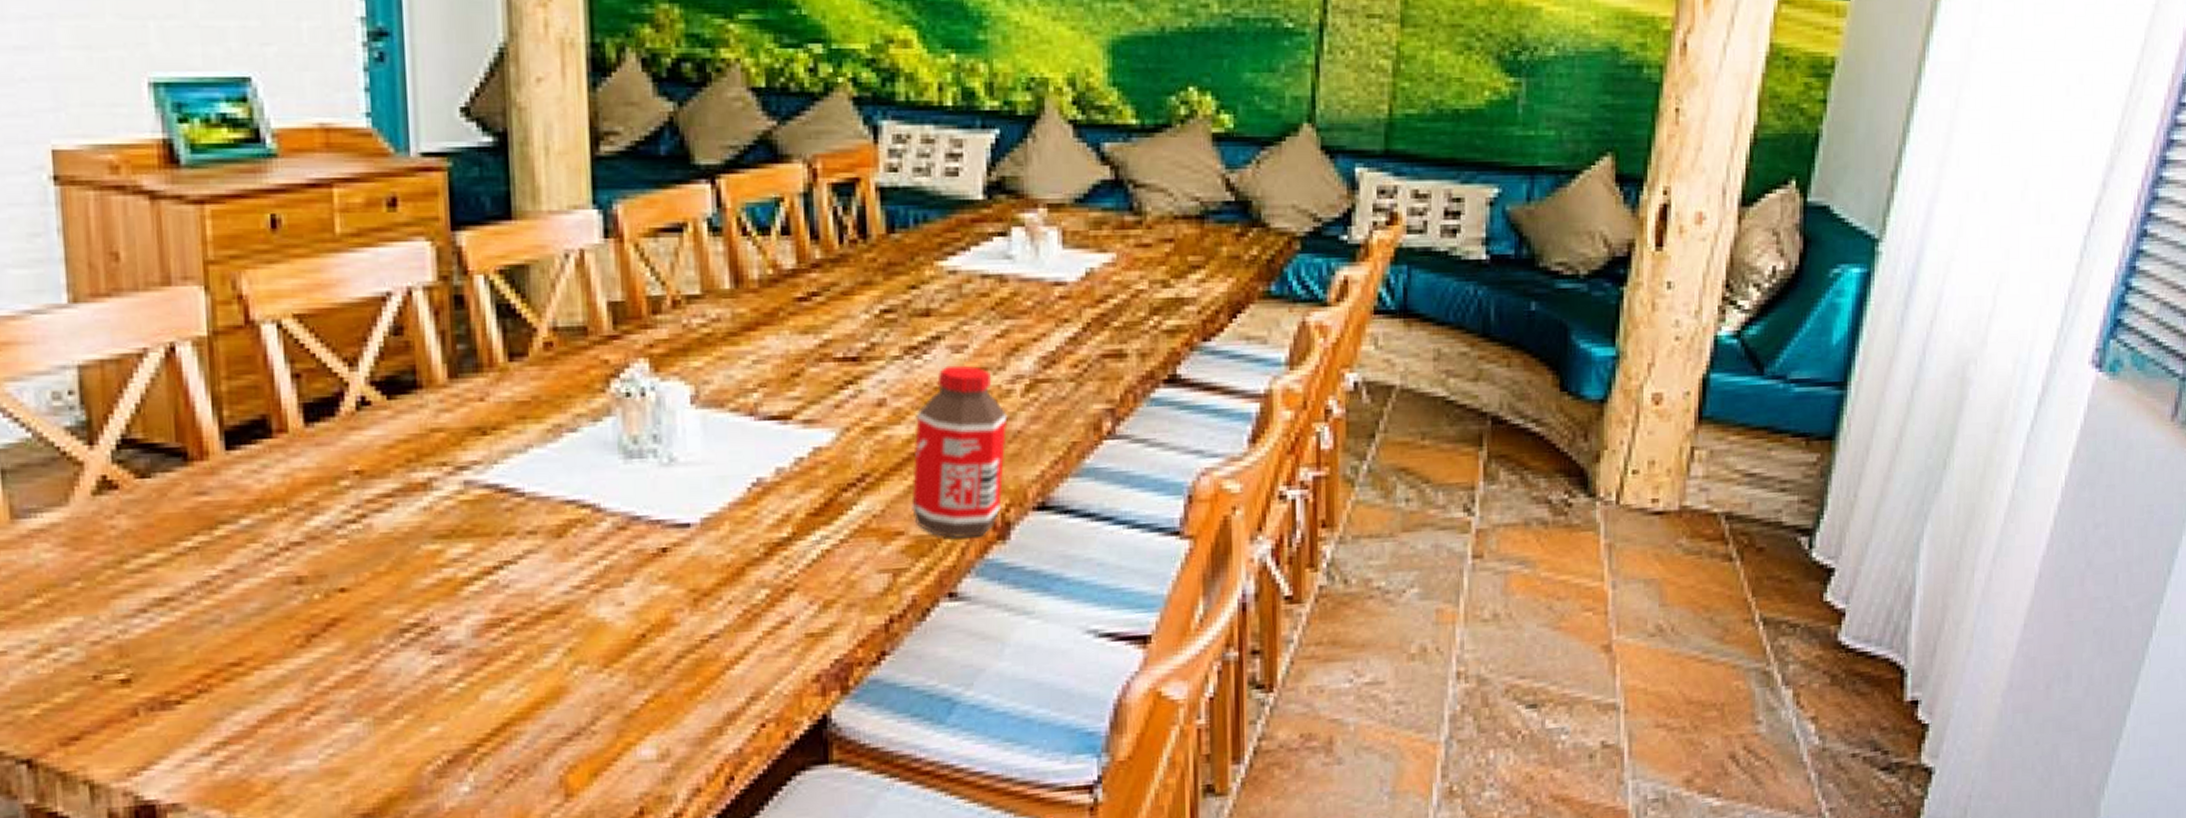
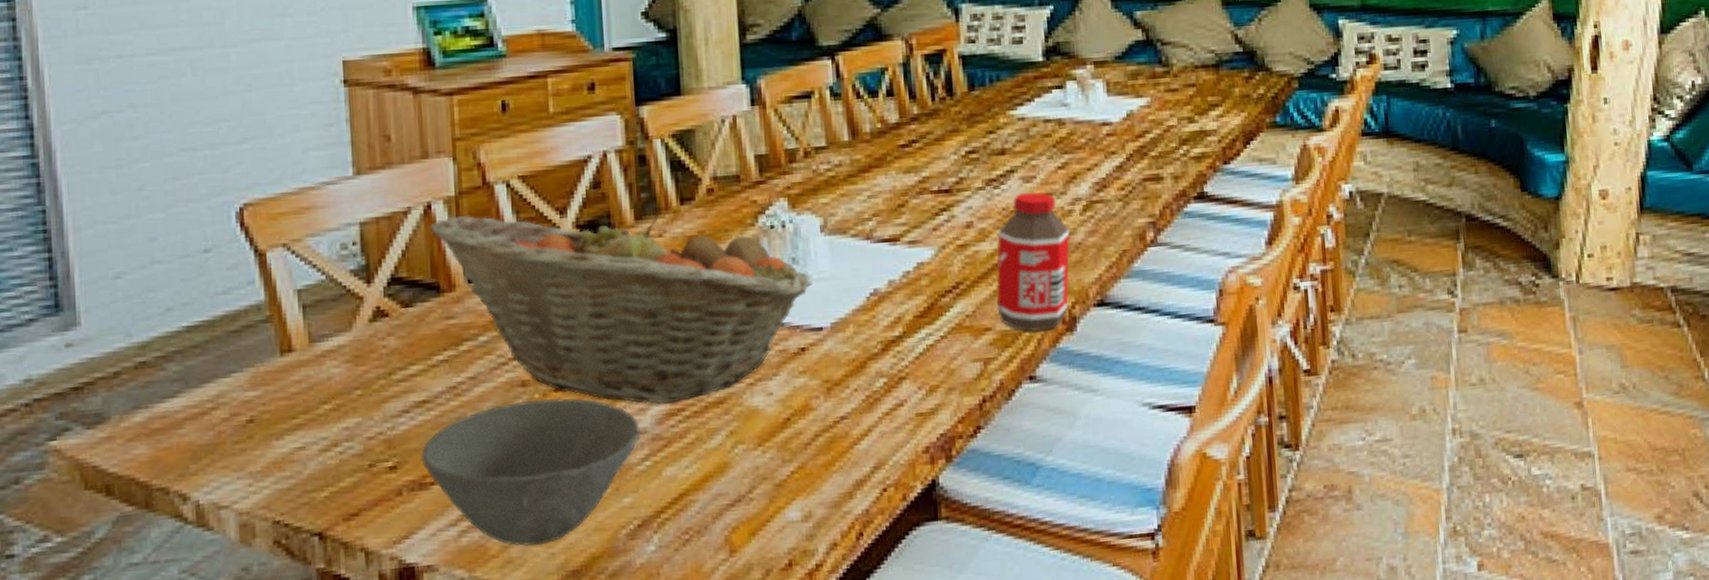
bowl: none [163,599,453,784] -> present [421,397,641,547]
fruit basket: none [173,362,679,612] -> present [430,212,813,405]

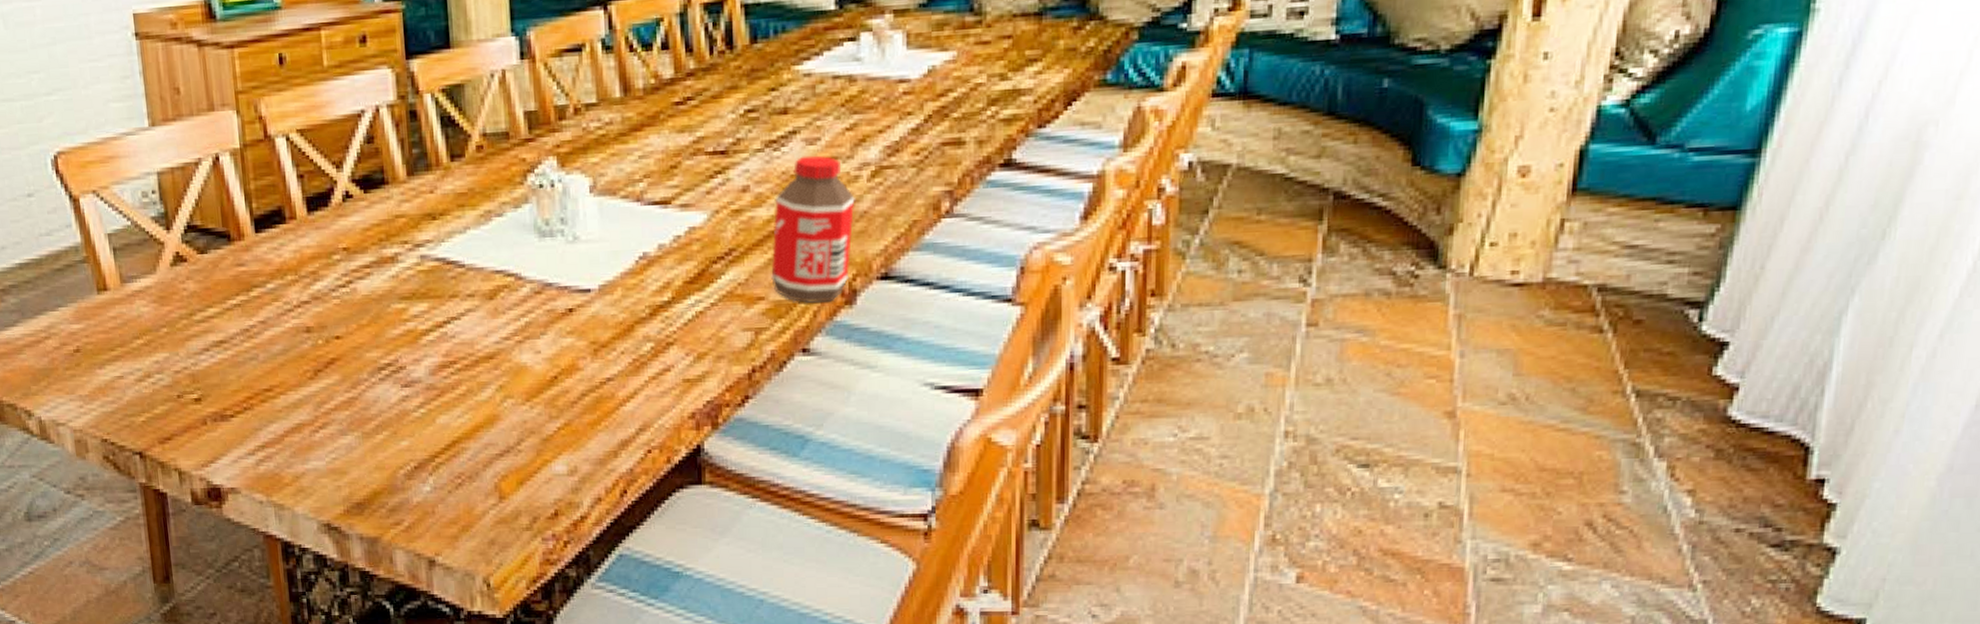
bowl: present [421,397,641,547] -> none [221,344,416,479]
fruit basket: present [430,212,813,405] -> none [219,167,581,356]

